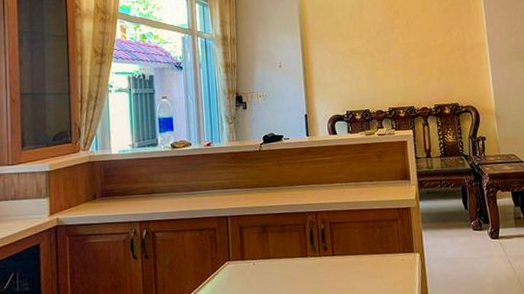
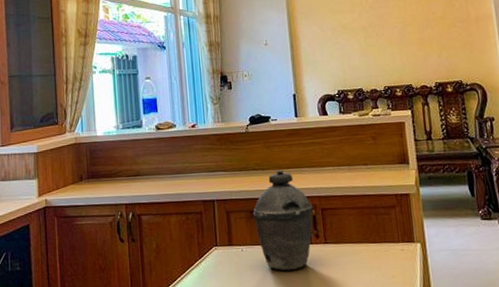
kettle: none [265,186,322,283] -> present [253,170,314,271]

